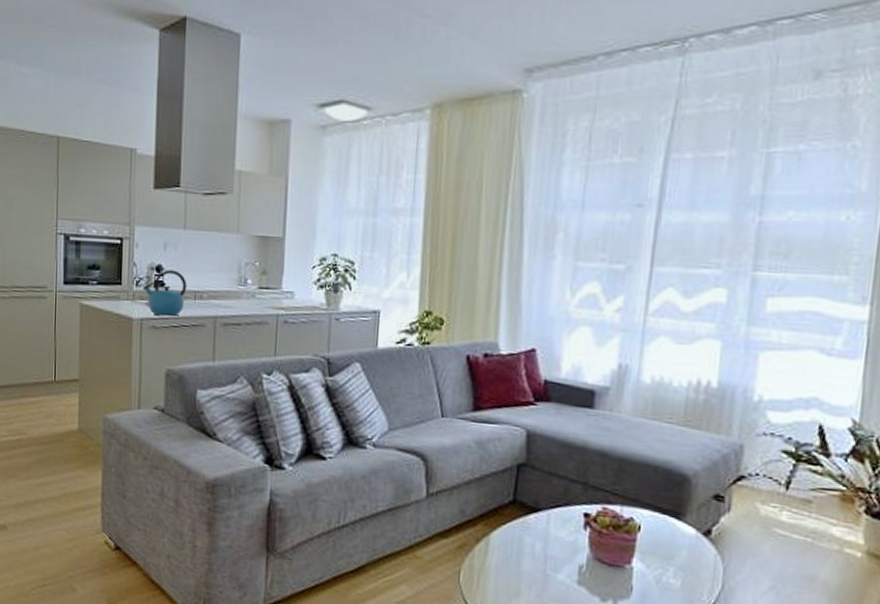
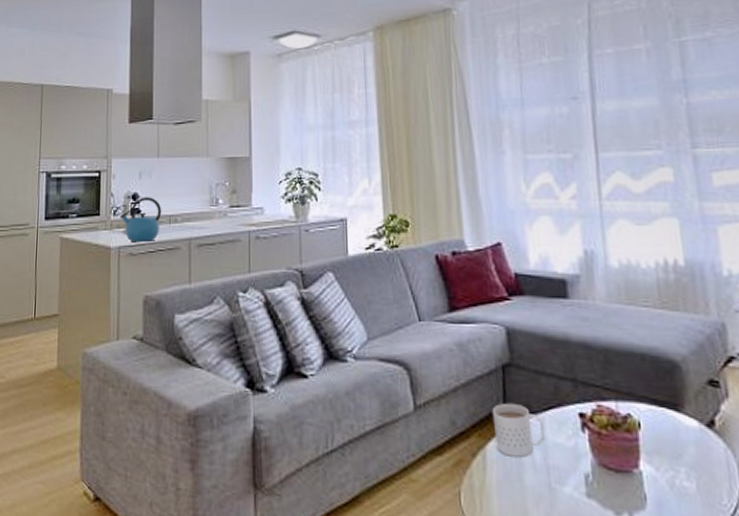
mug: none [500,498,549,546] -> present [492,402,545,457]

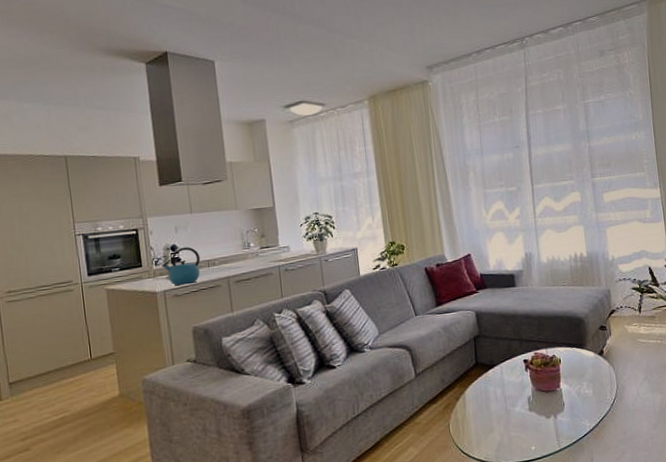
mug: present [492,402,545,457] -> none [468,361,503,396]

